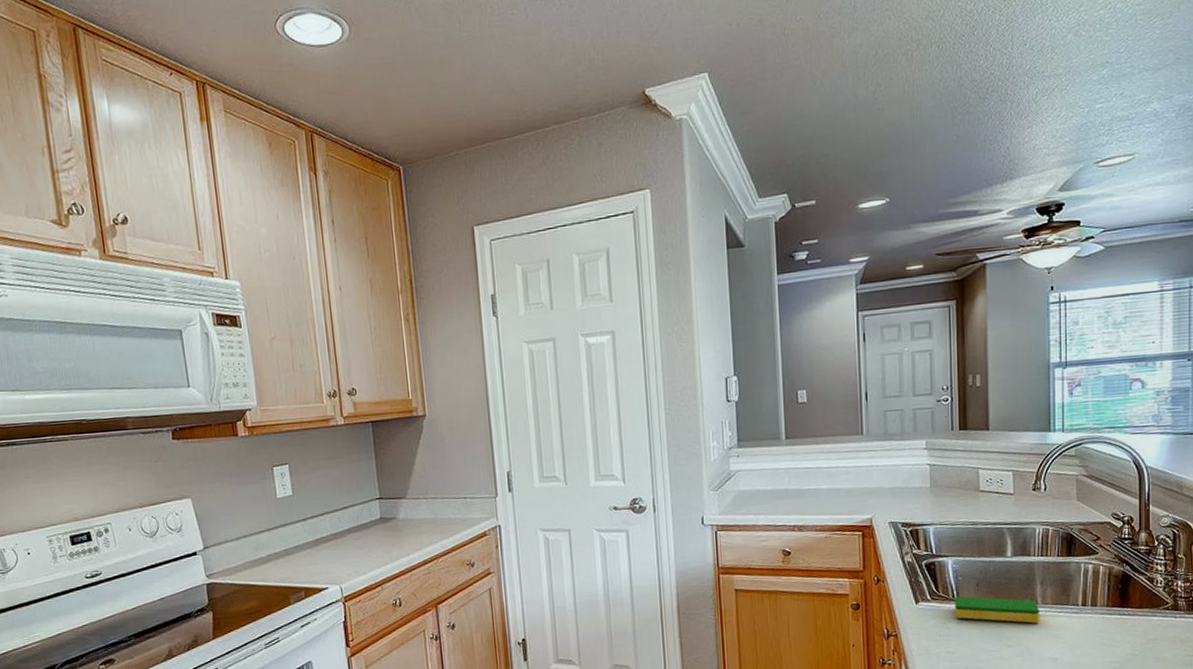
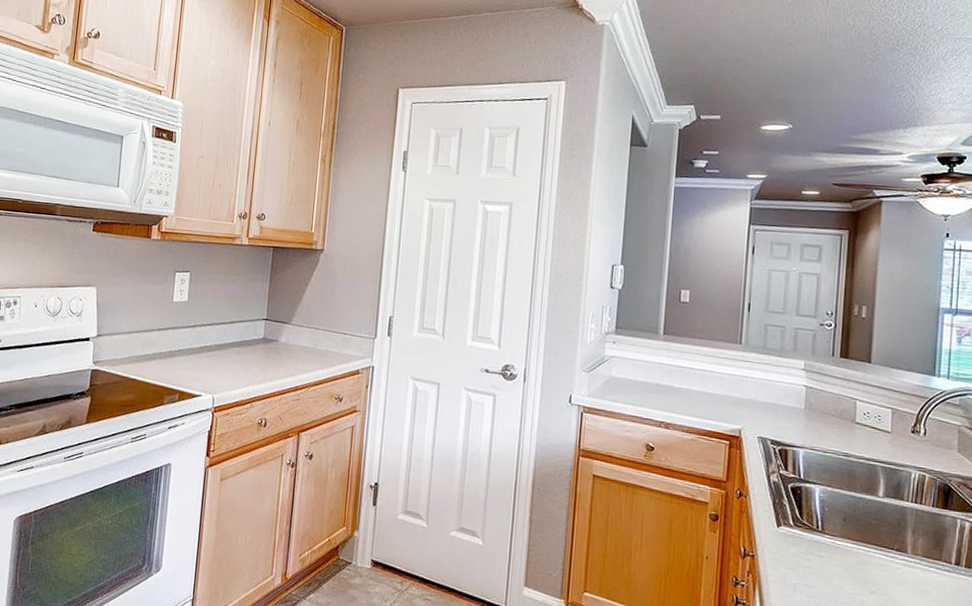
dish sponge: present [954,596,1040,624] -> none [817,527,909,574]

